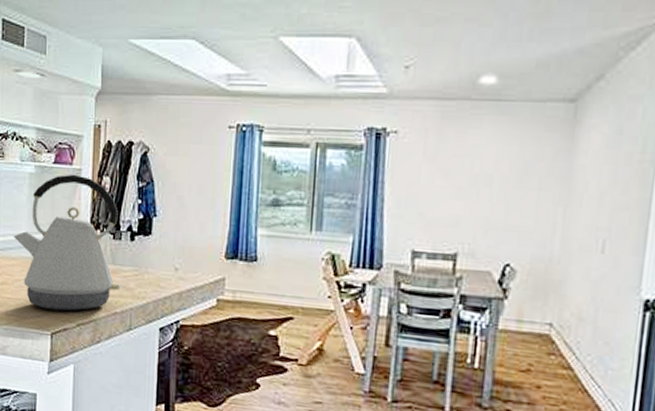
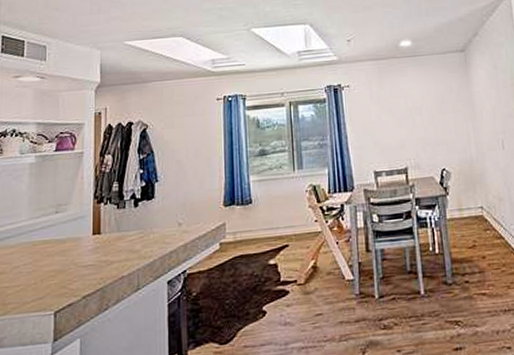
kettle: present [13,174,121,311] -> none [12,157,127,290]

